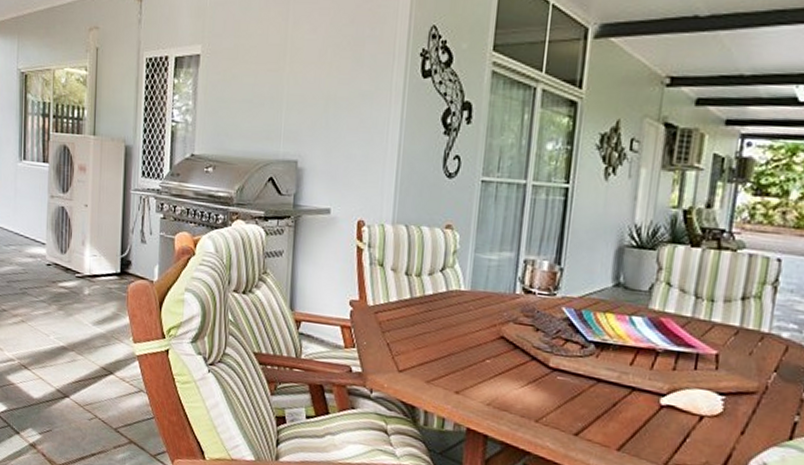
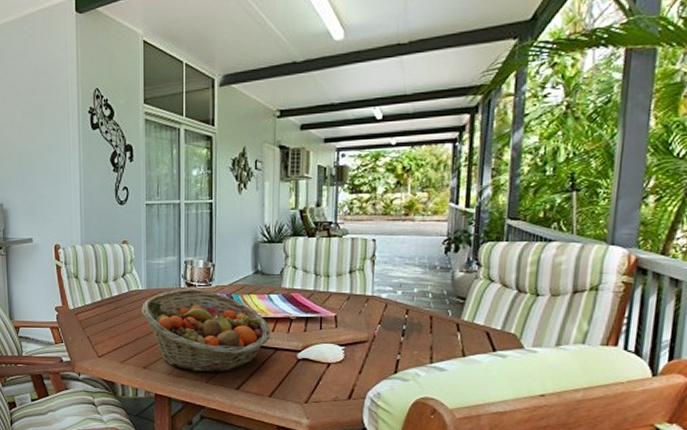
fruit basket: none [461,295,629,411] -> present [141,289,271,373]

